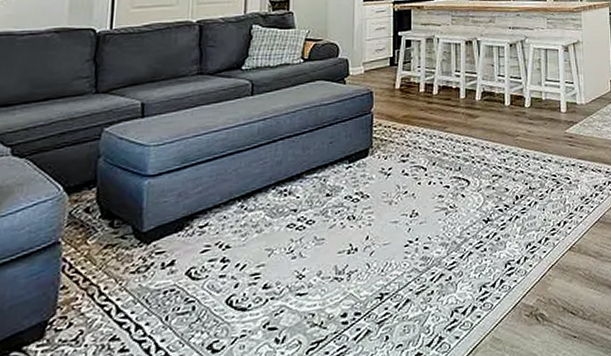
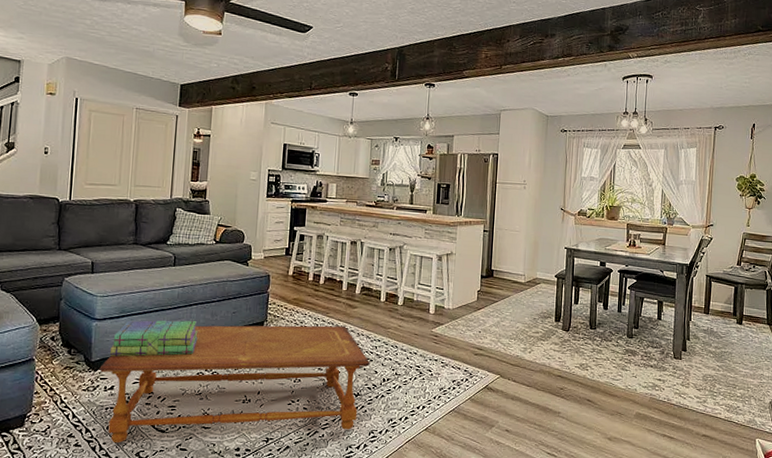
coffee table: none [154,139,499,338] -> present [99,325,370,444]
stack of books: none [169,160,286,221] -> present [110,320,198,357]

